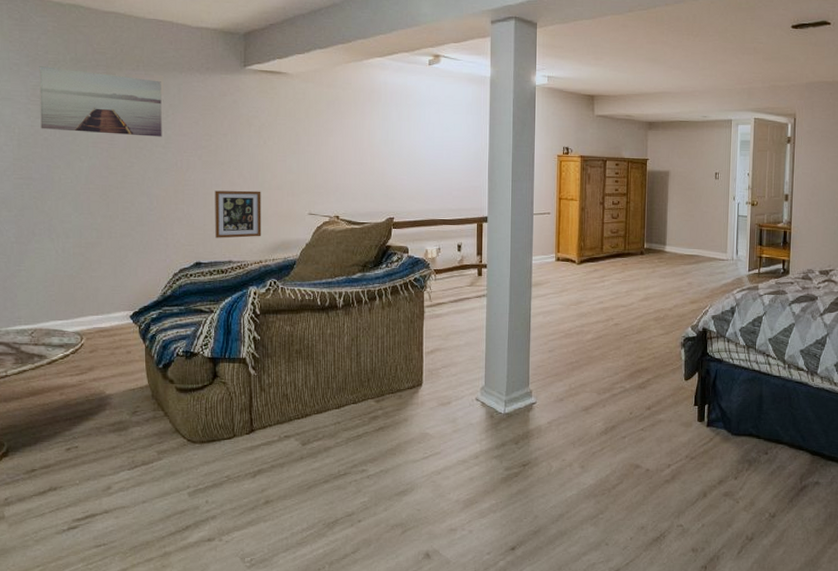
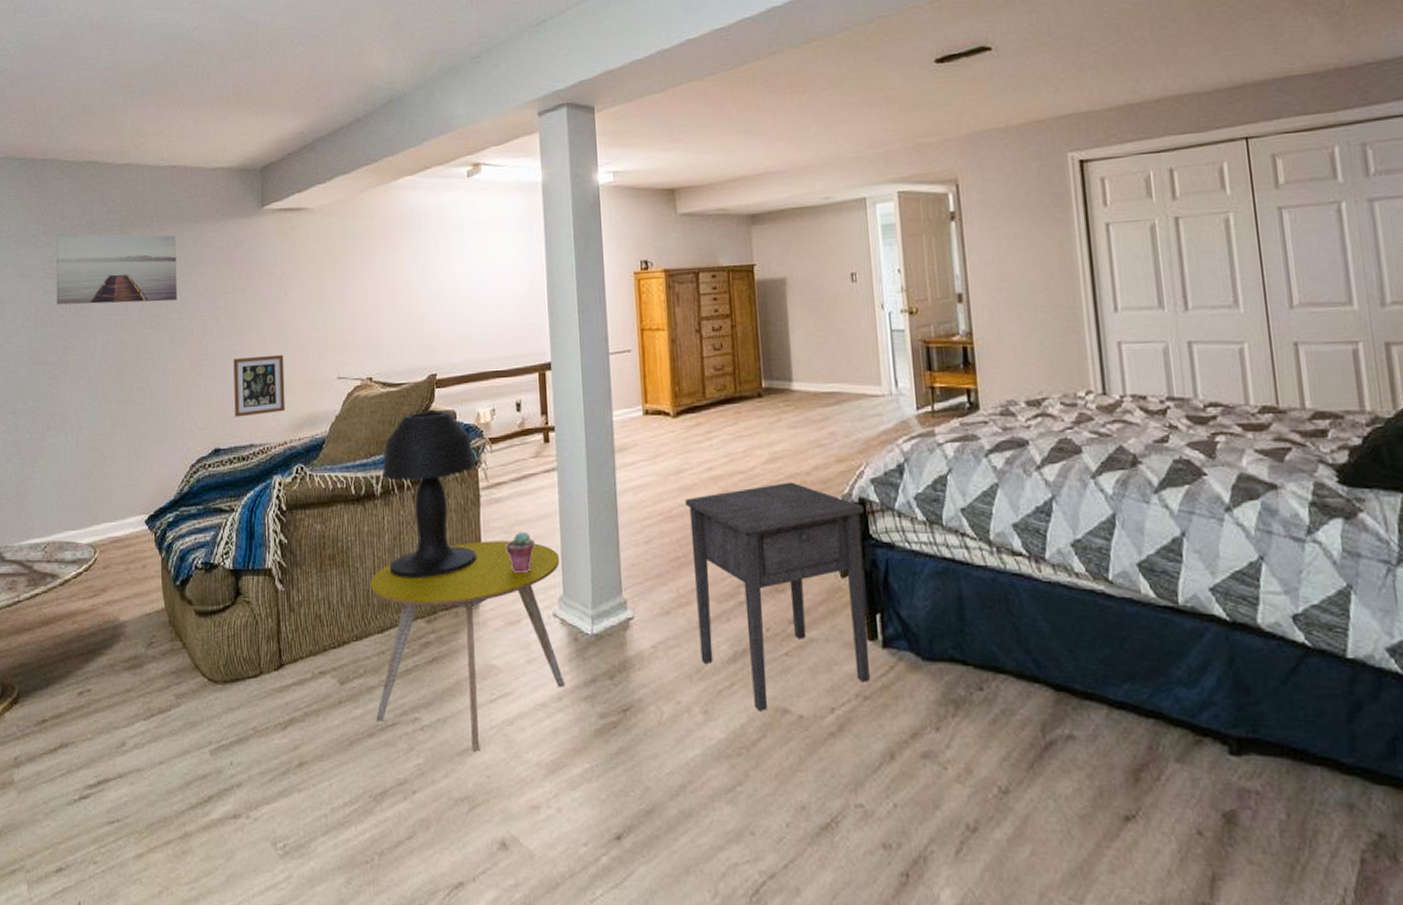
side table: none [330,345,484,492] -> present [369,541,566,751]
table lamp: none [345,245,422,370] -> present [382,410,477,579]
potted succulent: none [443,339,465,370] -> present [506,531,535,574]
nightstand: none [580,315,705,467] -> present [684,482,870,712]

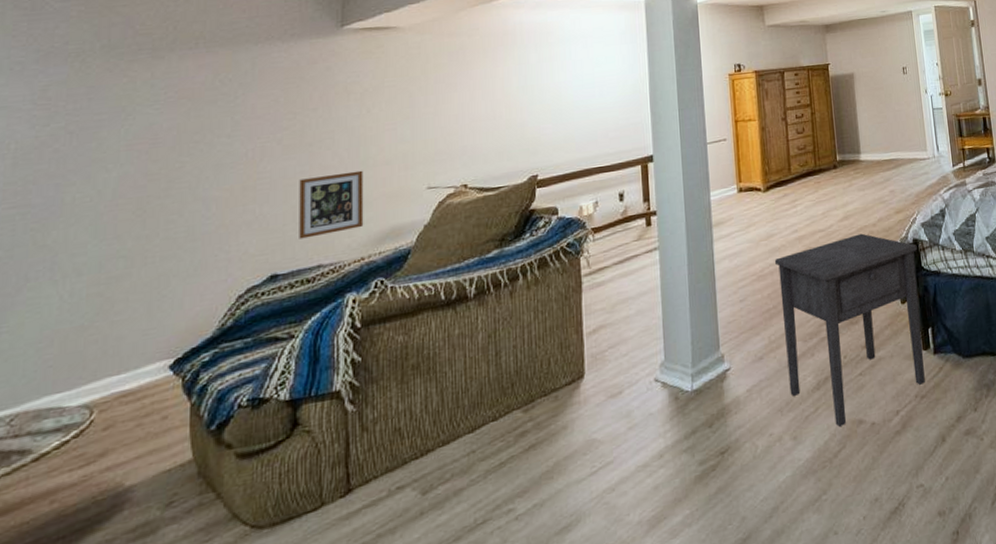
wall art: present [55,233,177,305] -> none [50,57,229,139]
side table: present [369,541,566,751] -> none [459,317,667,527]
table lamp: present [382,410,477,579] -> none [477,208,578,374]
potted succulent: present [506,531,535,574] -> none [608,309,637,349]

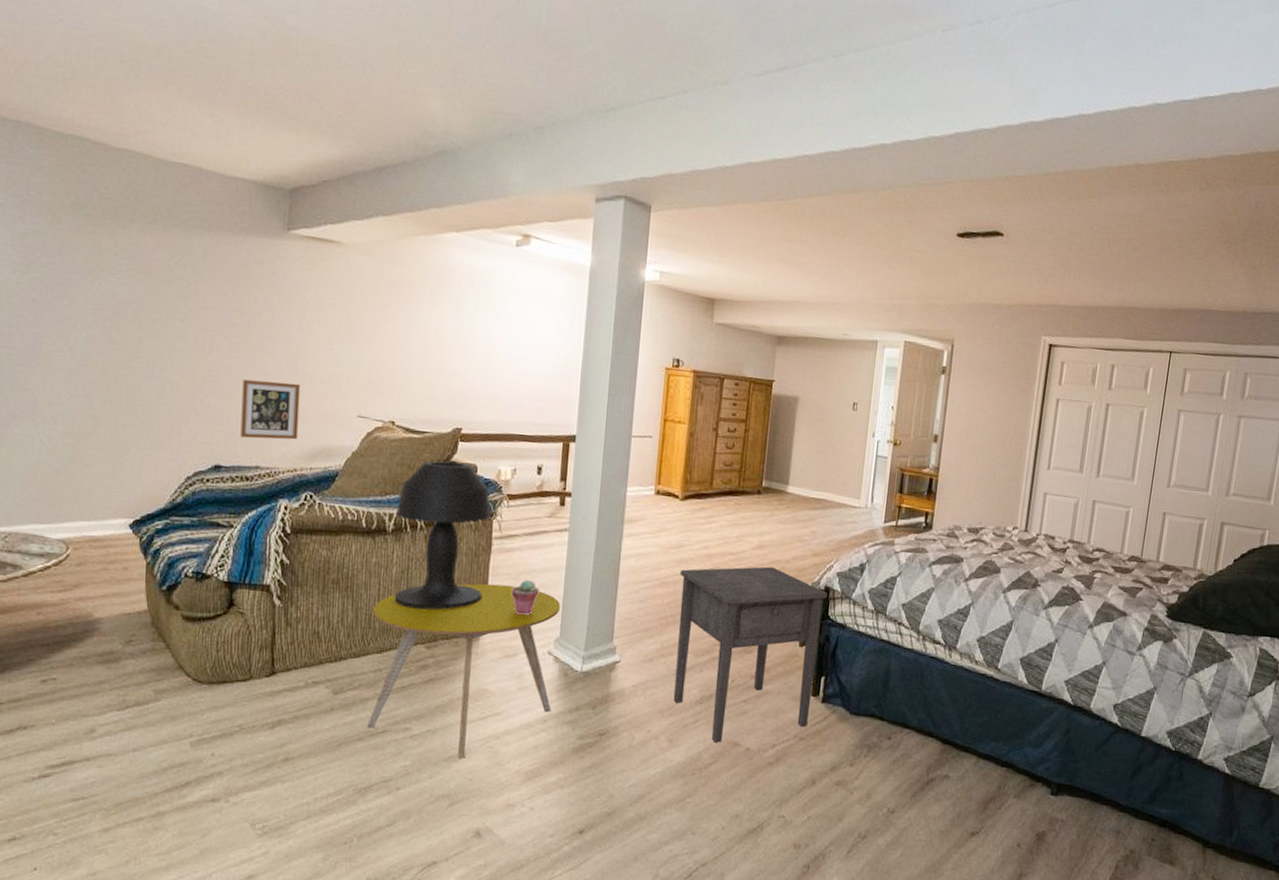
side table: none [459,317,667,527] -> present [367,583,561,758]
table lamp: none [477,208,578,374] -> present [394,461,491,611]
potted succulent: none [608,309,637,349] -> present [511,579,539,616]

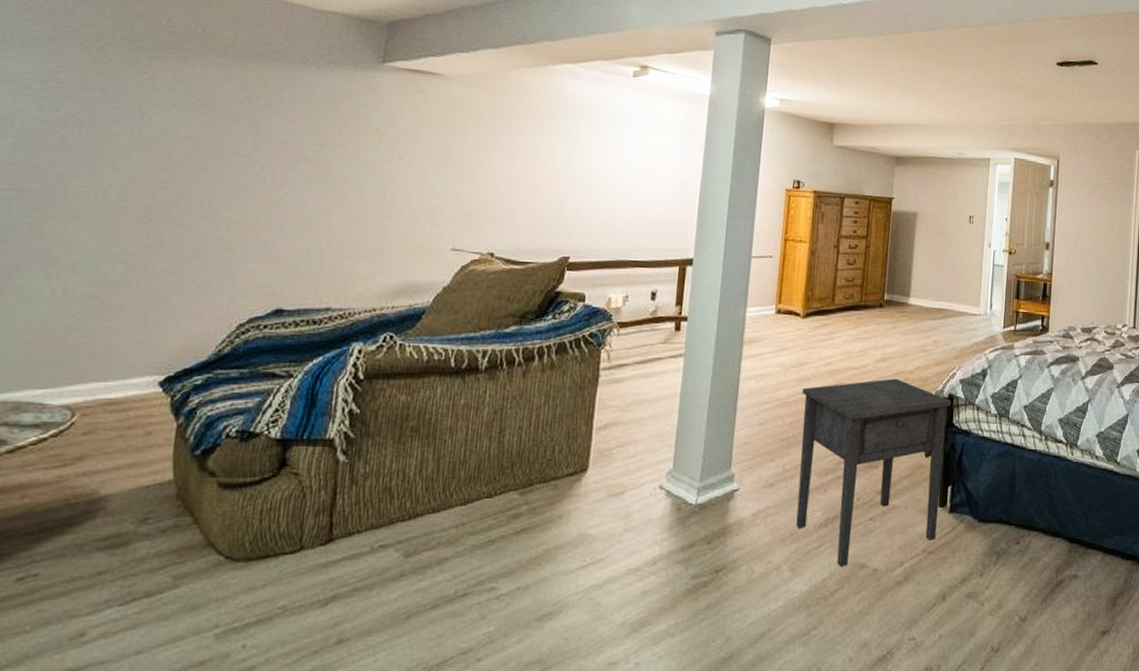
picture frame: present [240,379,301,440] -> none [310,216,387,279]
side table: present [367,583,561,758] -> none [444,418,675,616]
table lamp: present [394,461,491,611] -> none [484,291,599,452]
potted succulent: present [511,579,539,616] -> none [619,410,651,449]

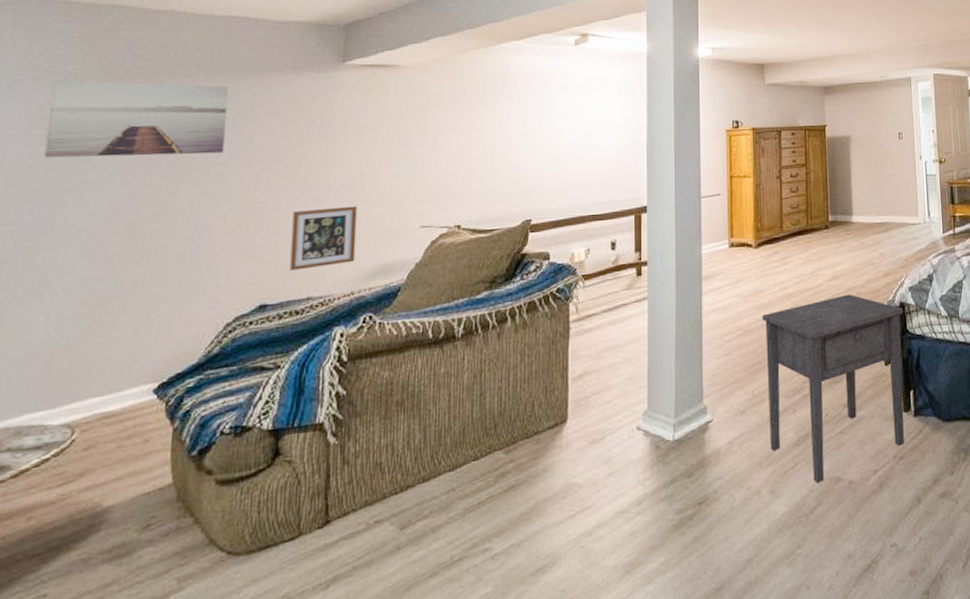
wall art: none [57,42,258,144] -> present [44,80,228,158]
picture frame: none [310,216,387,279] -> present [290,206,358,271]

